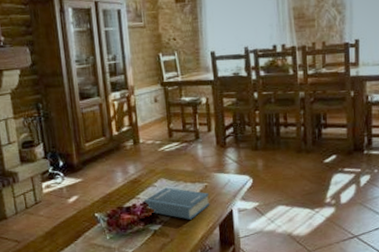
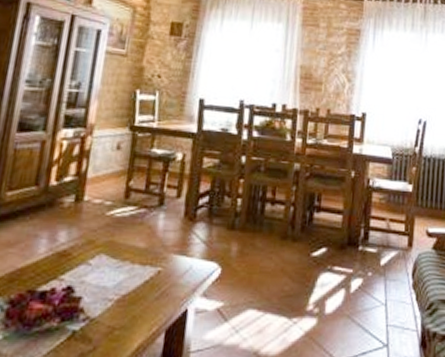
book: present [143,187,210,220] -> none [67,268,162,319]

